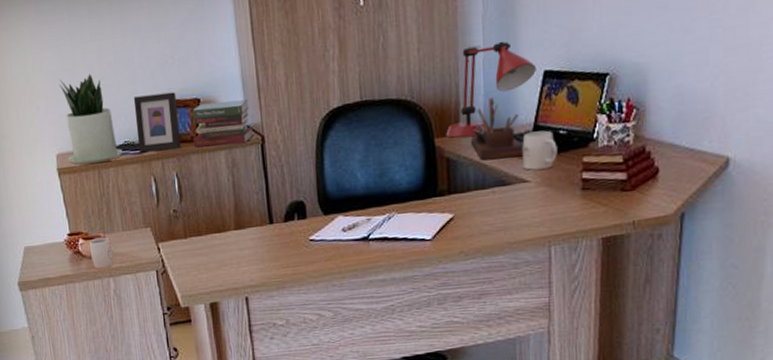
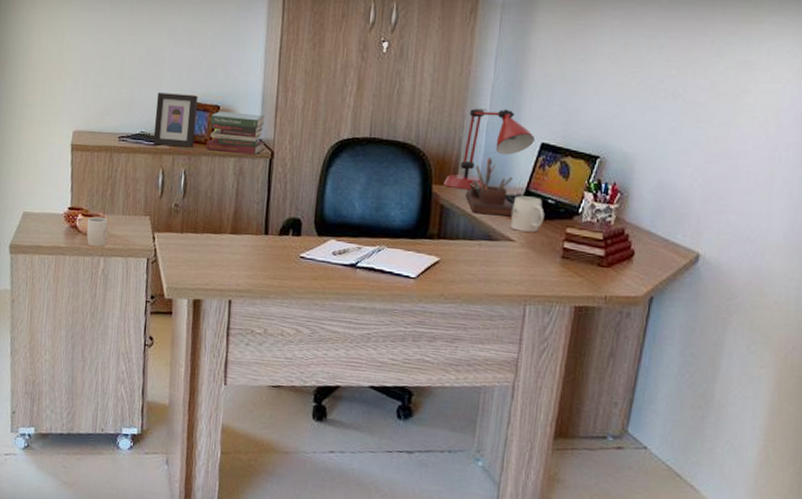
planter: present [59,73,123,165] -> none [83,62,138,148]

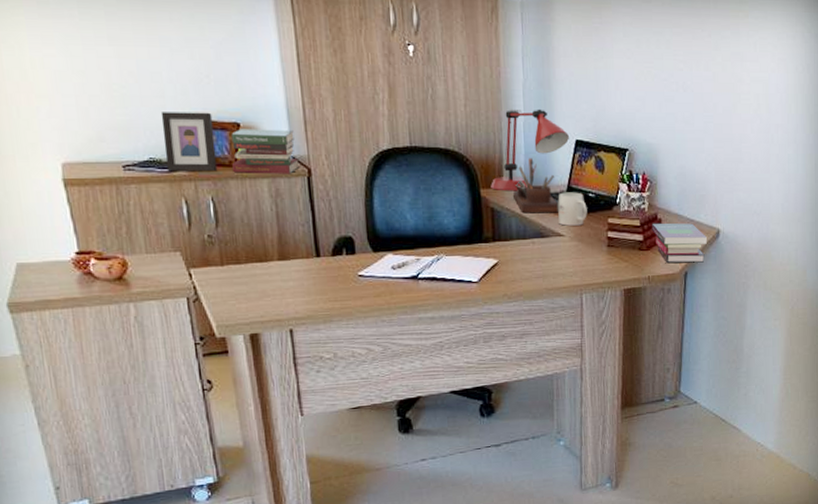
mug: present [86,216,109,247] -> none [103,258,135,293]
books: none [616,238,682,289] -> present [652,223,707,263]

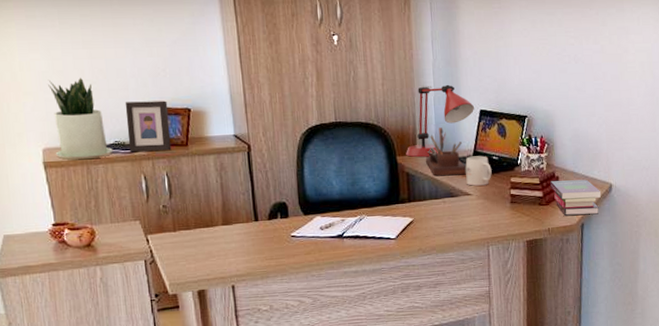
planter: none [66,80,148,178] -> present [48,77,113,160]
books: present [231,129,300,174] -> none [183,112,241,152]

